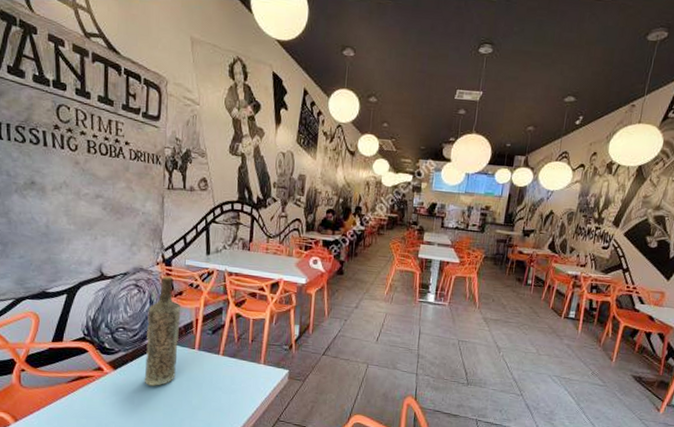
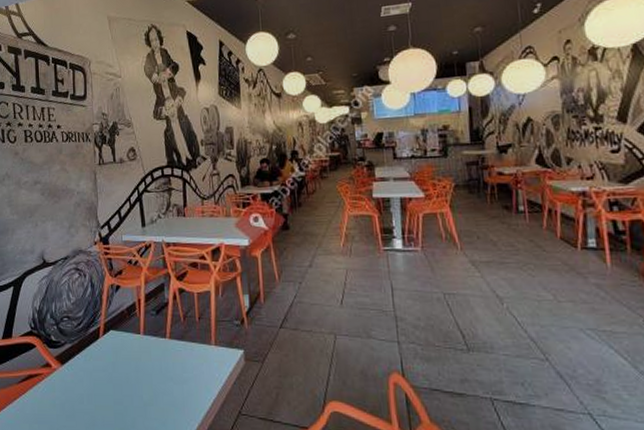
bottle: present [144,275,181,386] -> none [90,254,123,380]

